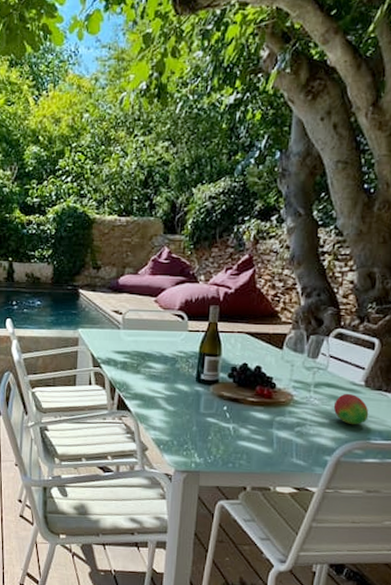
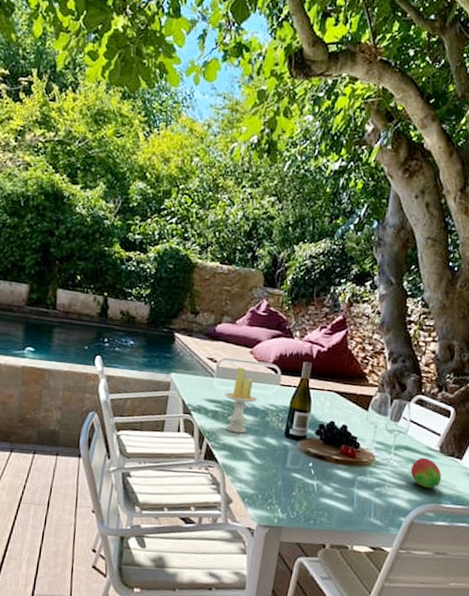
candle: none [132,316,165,382] -> present [224,366,257,434]

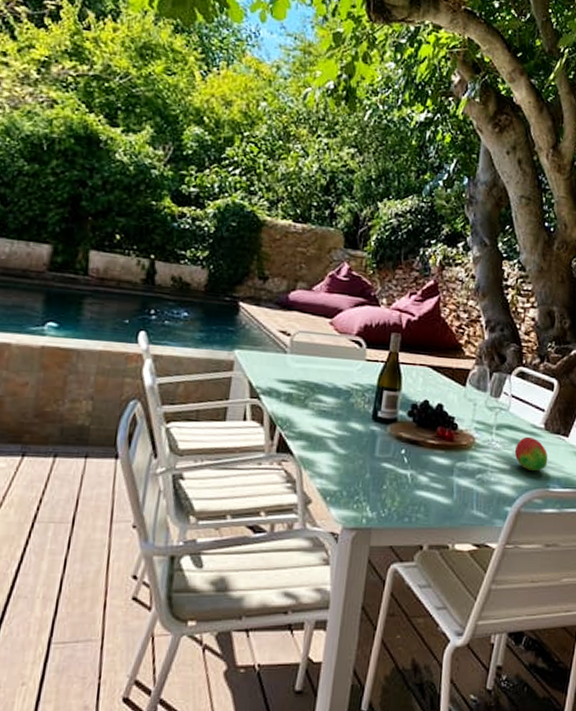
candle: present [224,366,257,434] -> none [300,340,339,419]

